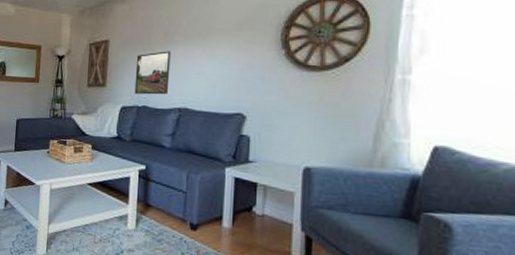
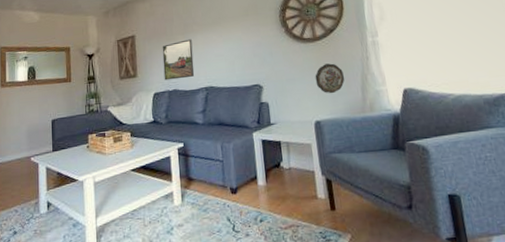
decorative plate: none [314,100,354,138] -> present [315,63,345,94]

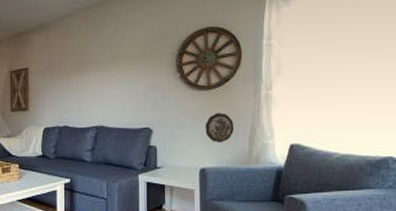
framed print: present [162,39,195,81] -> none [55,76,86,116]

